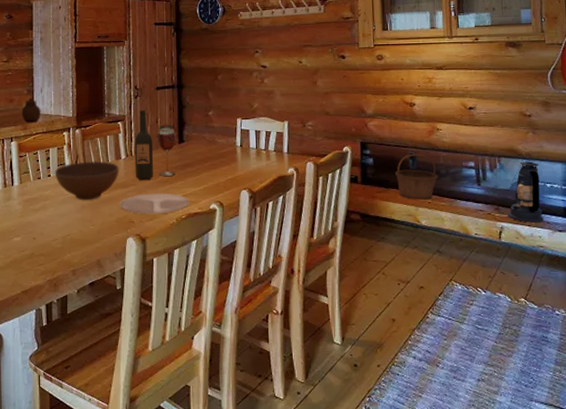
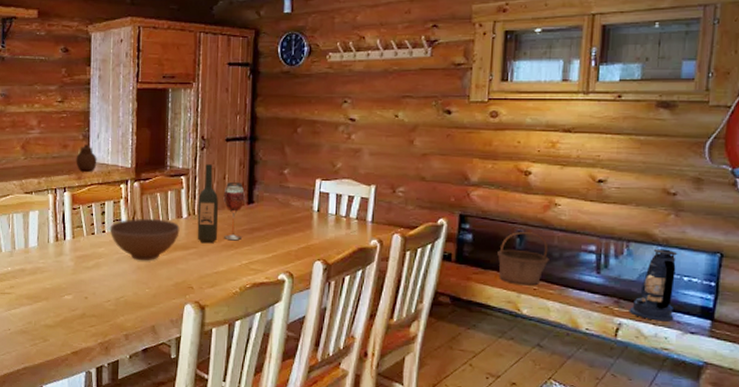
plate: present [120,193,190,215] -> none [178,257,256,282]

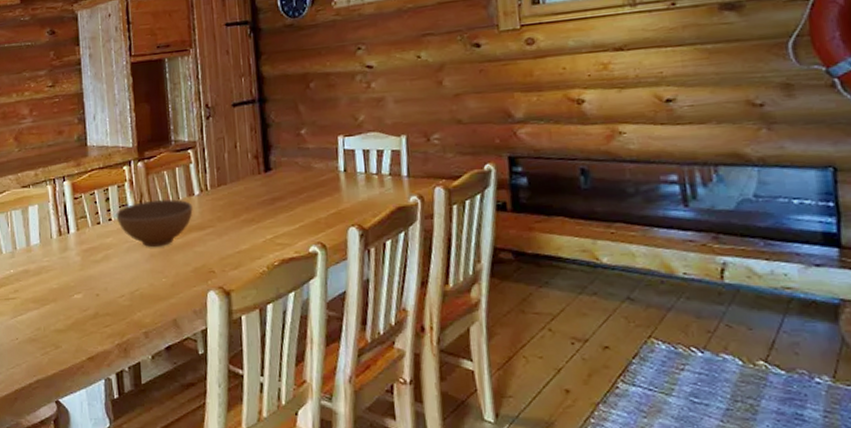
jar: present [76,145,97,173] -> none [73,128,96,159]
wine bottle: present [197,164,219,243] -> none [209,133,236,220]
wineglass: present [223,182,245,241] -> none [236,149,263,215]
basket: present [497,232,549,287] -> none [560,167,624,231]
lantern: present [628,249,678,322] -> none [732,169,791,256]

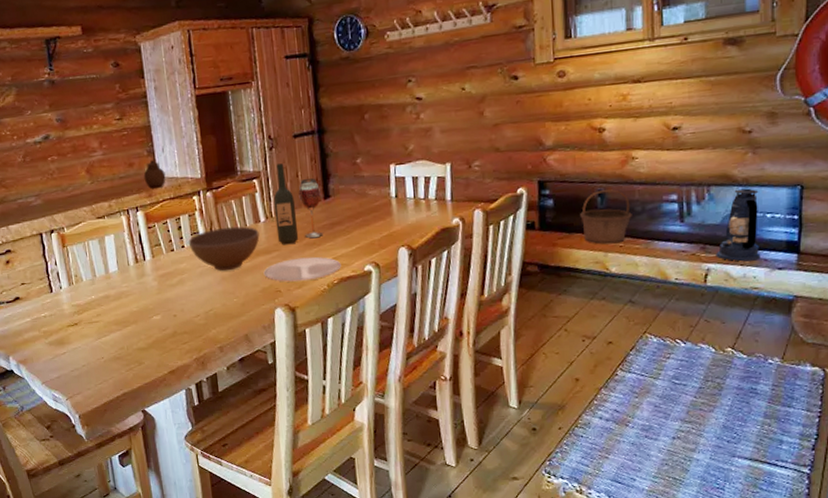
jar: none [73,128,96,159] -> present [143,160,166,190]
plate: none [196,234,283,263] -> present [263,256,341,283]
wine bottle: none [209,133,236,220] -> present [273,163,299,244]
wineglass: none [236,149,263,215] -> present [298,178,323,238]
basket: none [560,167,624,231] -> present [580,189,632,245]
lantern: none [732,169,791,256] -> present [715,188,761,262]

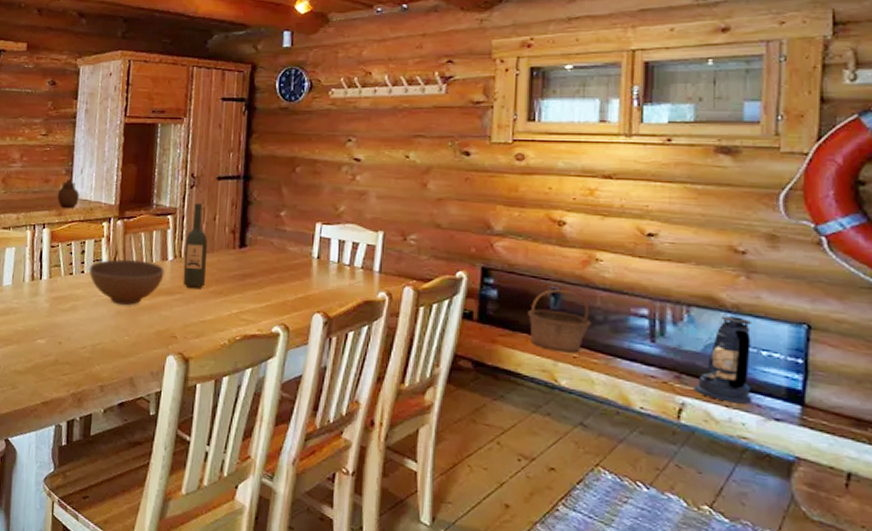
plate: present [263,256,341,283] -> none [161,304,247,332]
wineglass: present [298,178,323,238] -> none [212,223,237,287]

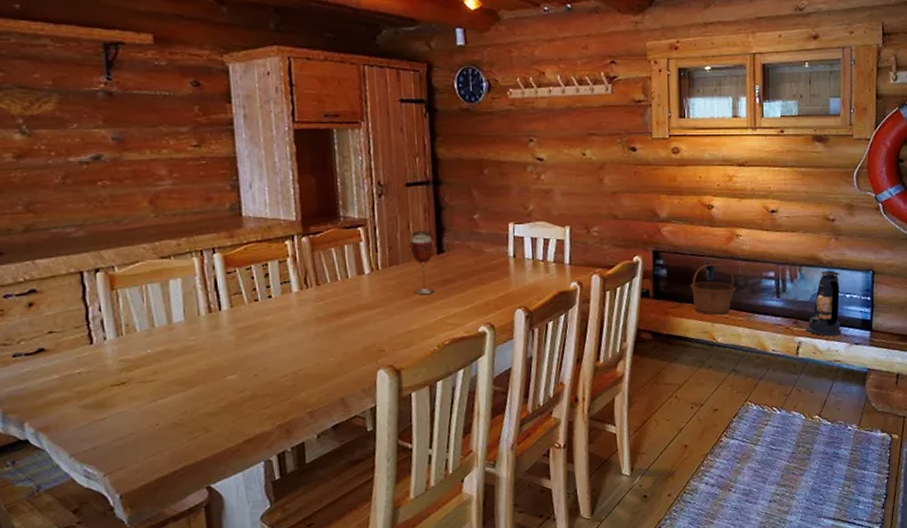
jar: present [57,180,80,210] -> none [224,196,253,230]
bowl: present [89,259,165,305] -> none [276,277,363,326]
wine bottle: present [182,203,207,288] -> none [380,212,408,300]
wineglass: none [212,223,237,287] -> present [409,231,435,295]

